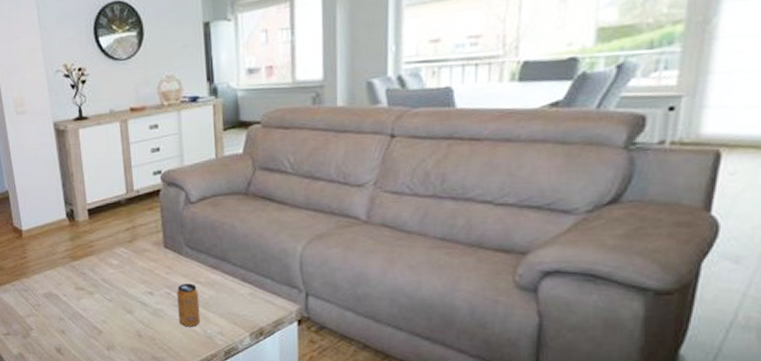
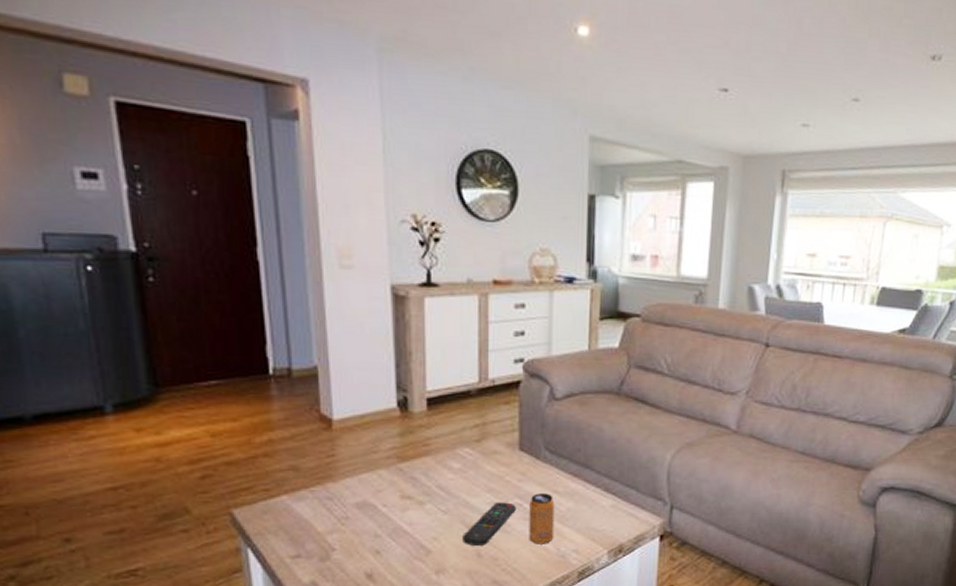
remote control: none [125,292,166,327] -> present [462,502,516,546]

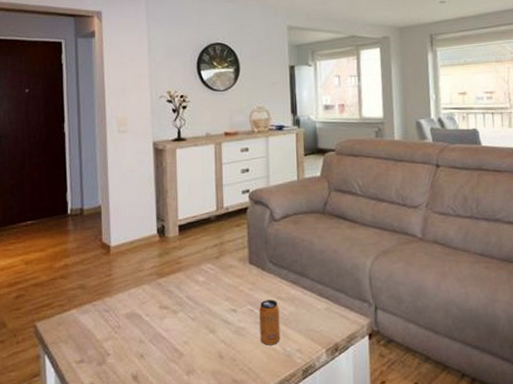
remote control: present [462,502,516,546] -> none [207,309,249,348]

